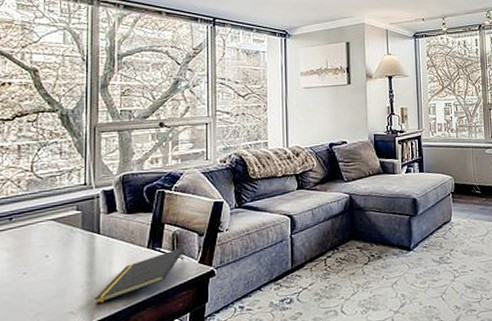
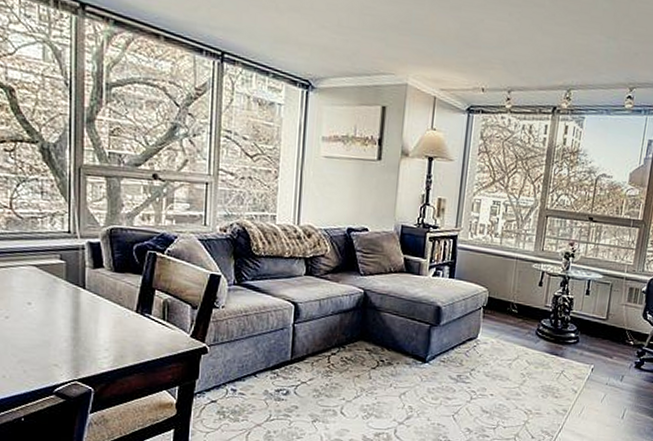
notepad: present [95,247,184,305] -> none [80,317,176,362]

